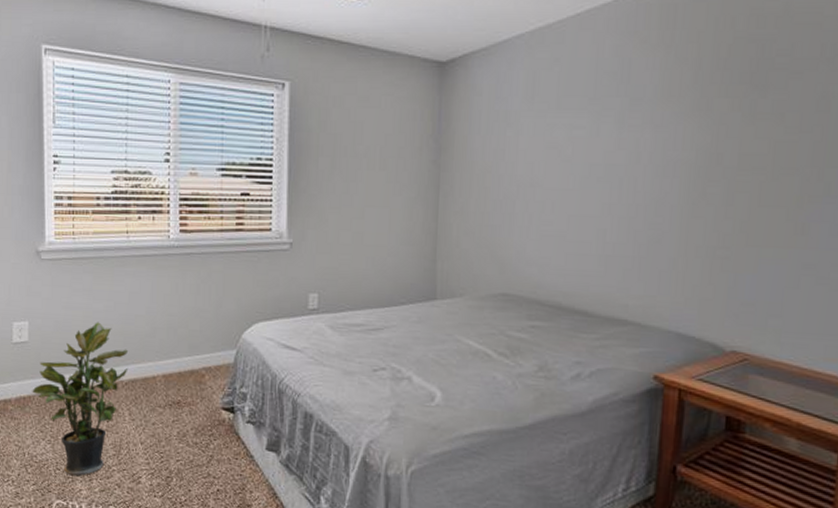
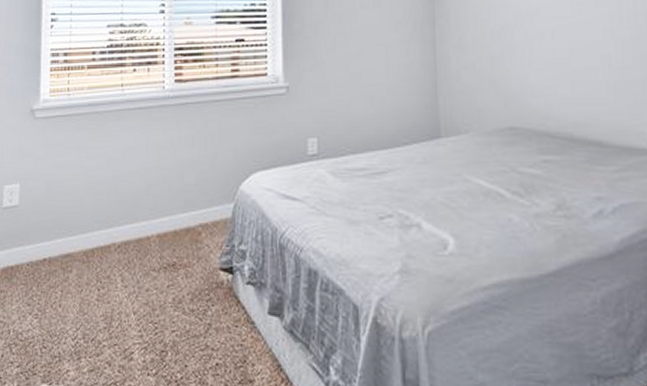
potted plant: present [32,322,129,477] -> none [20,180,122,355]

